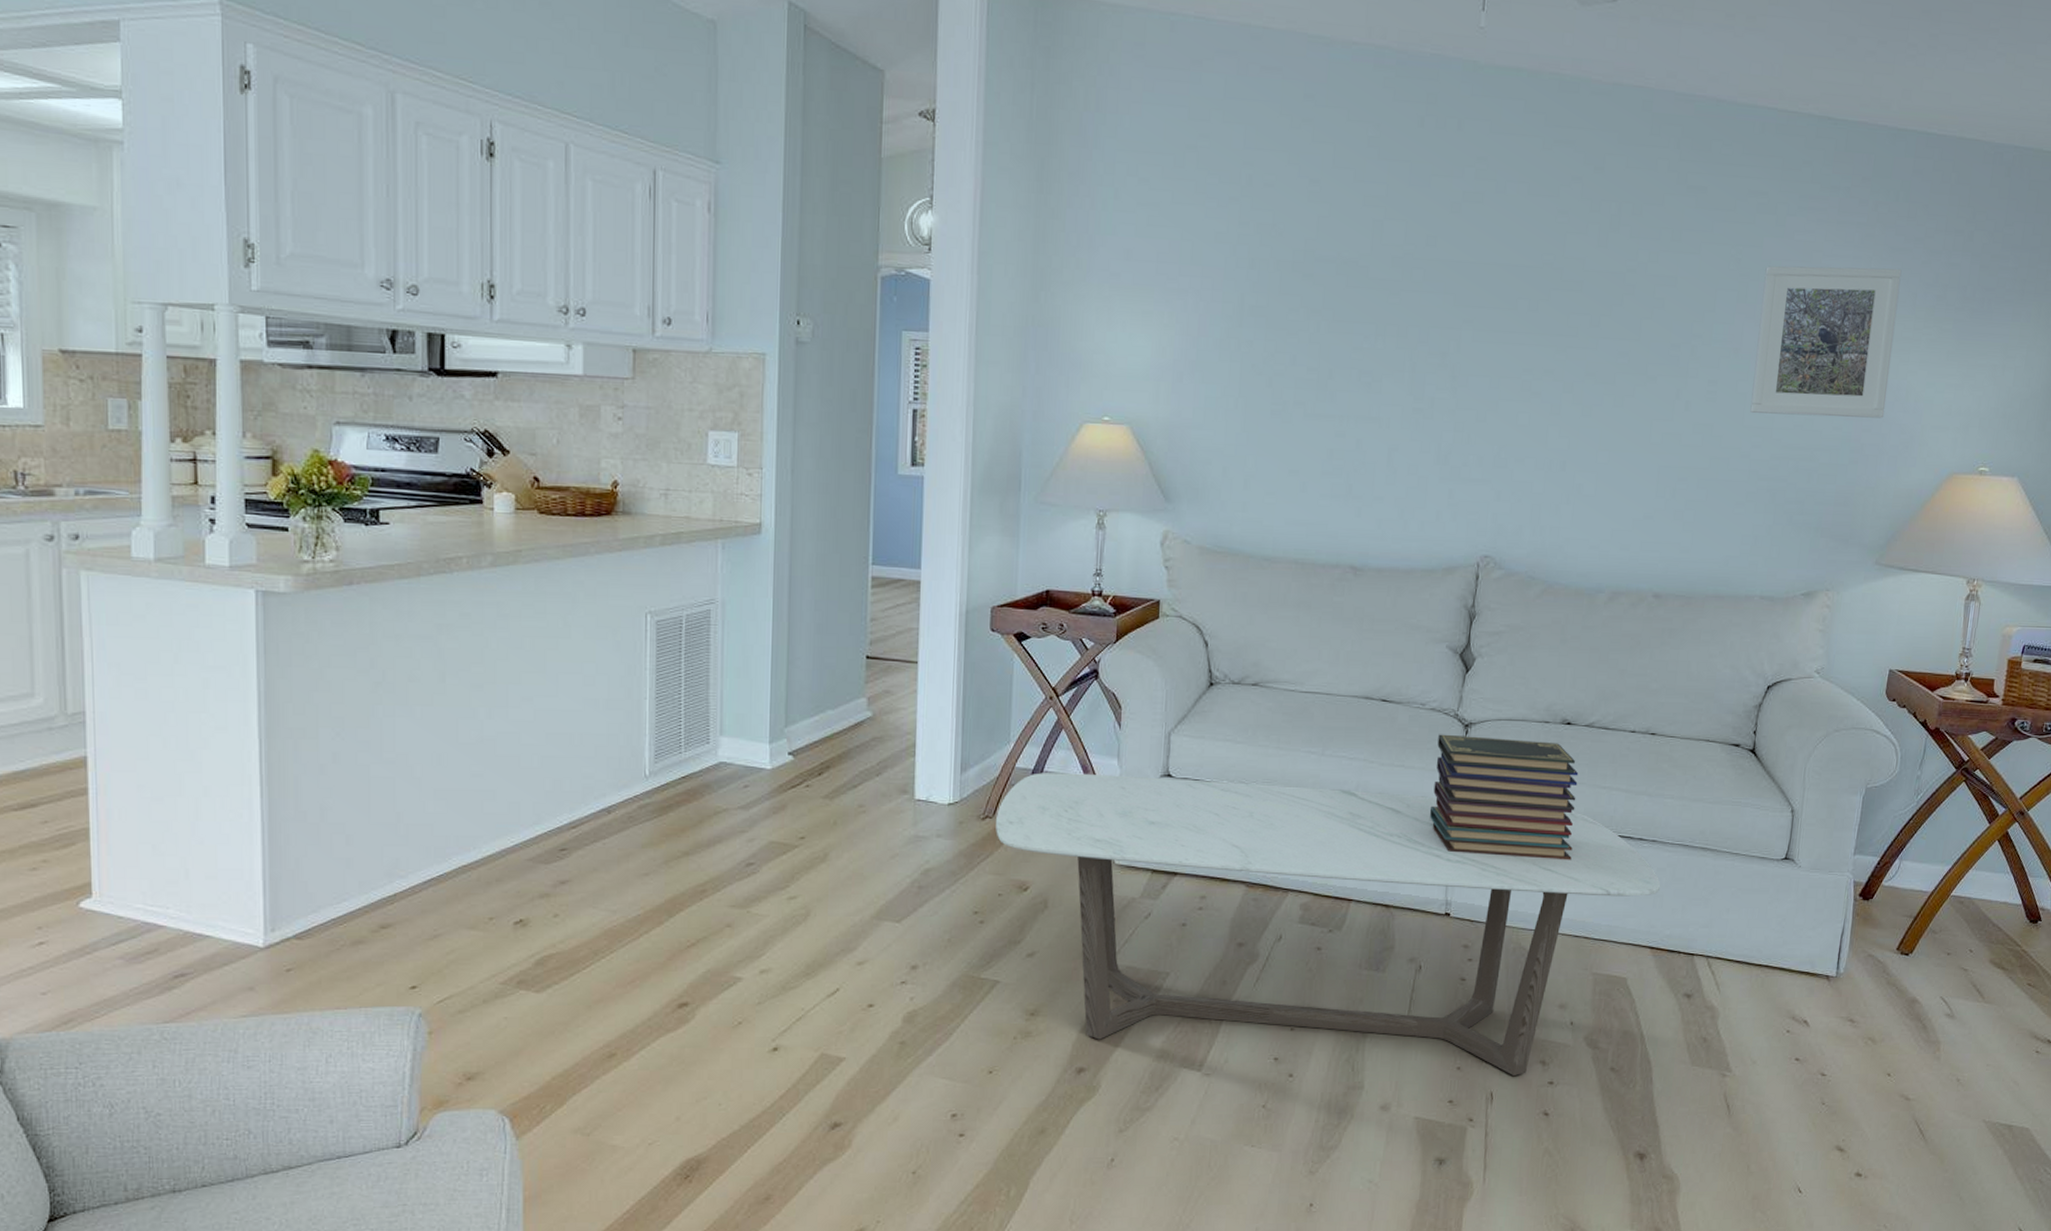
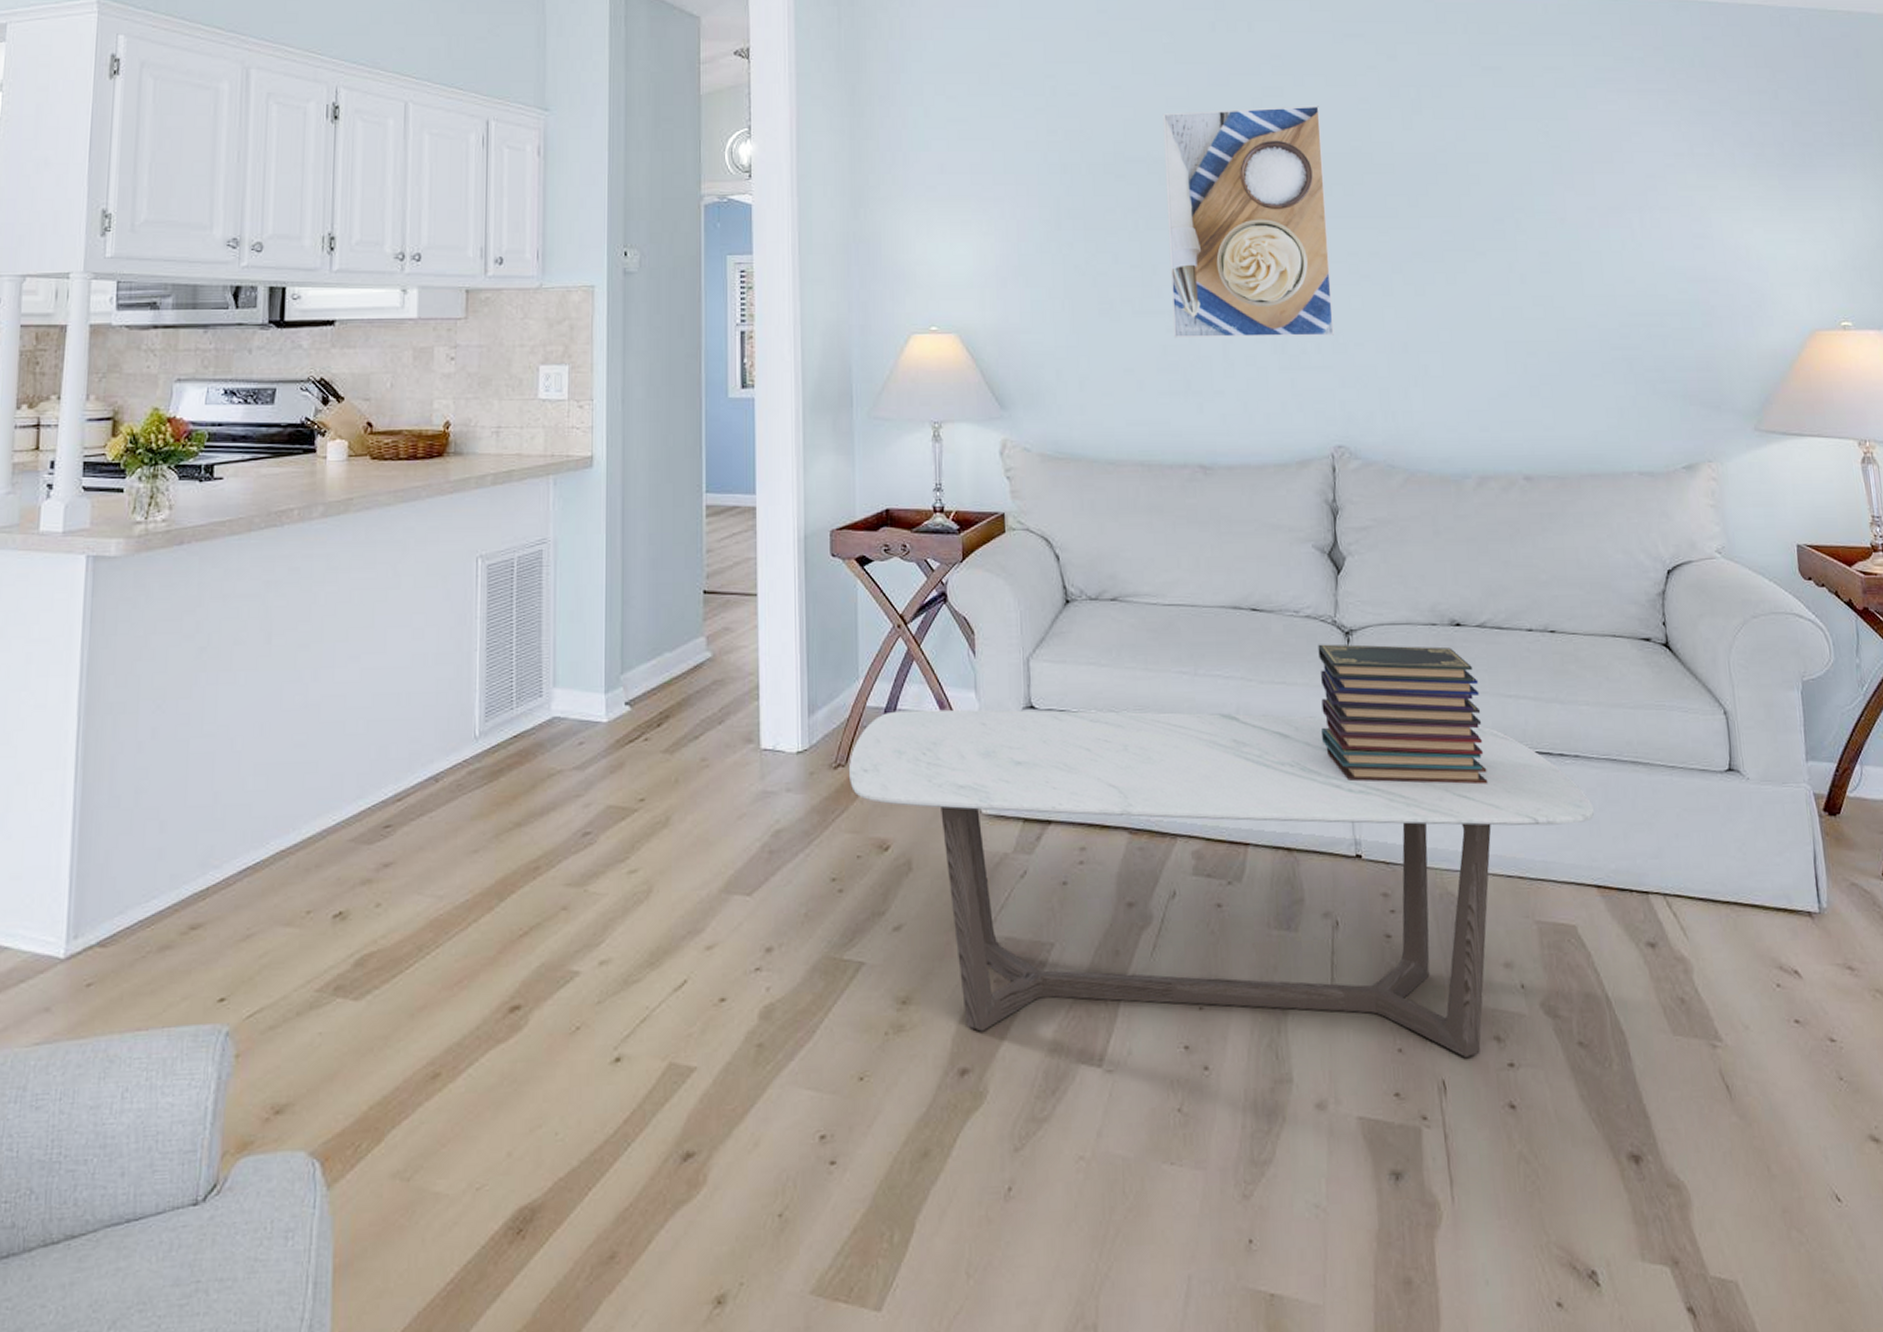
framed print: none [1341,212,1517,450] -> present [1162,106,1334,339]
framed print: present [1750,266,1902,418] -> none [1575,130,1729,281]

